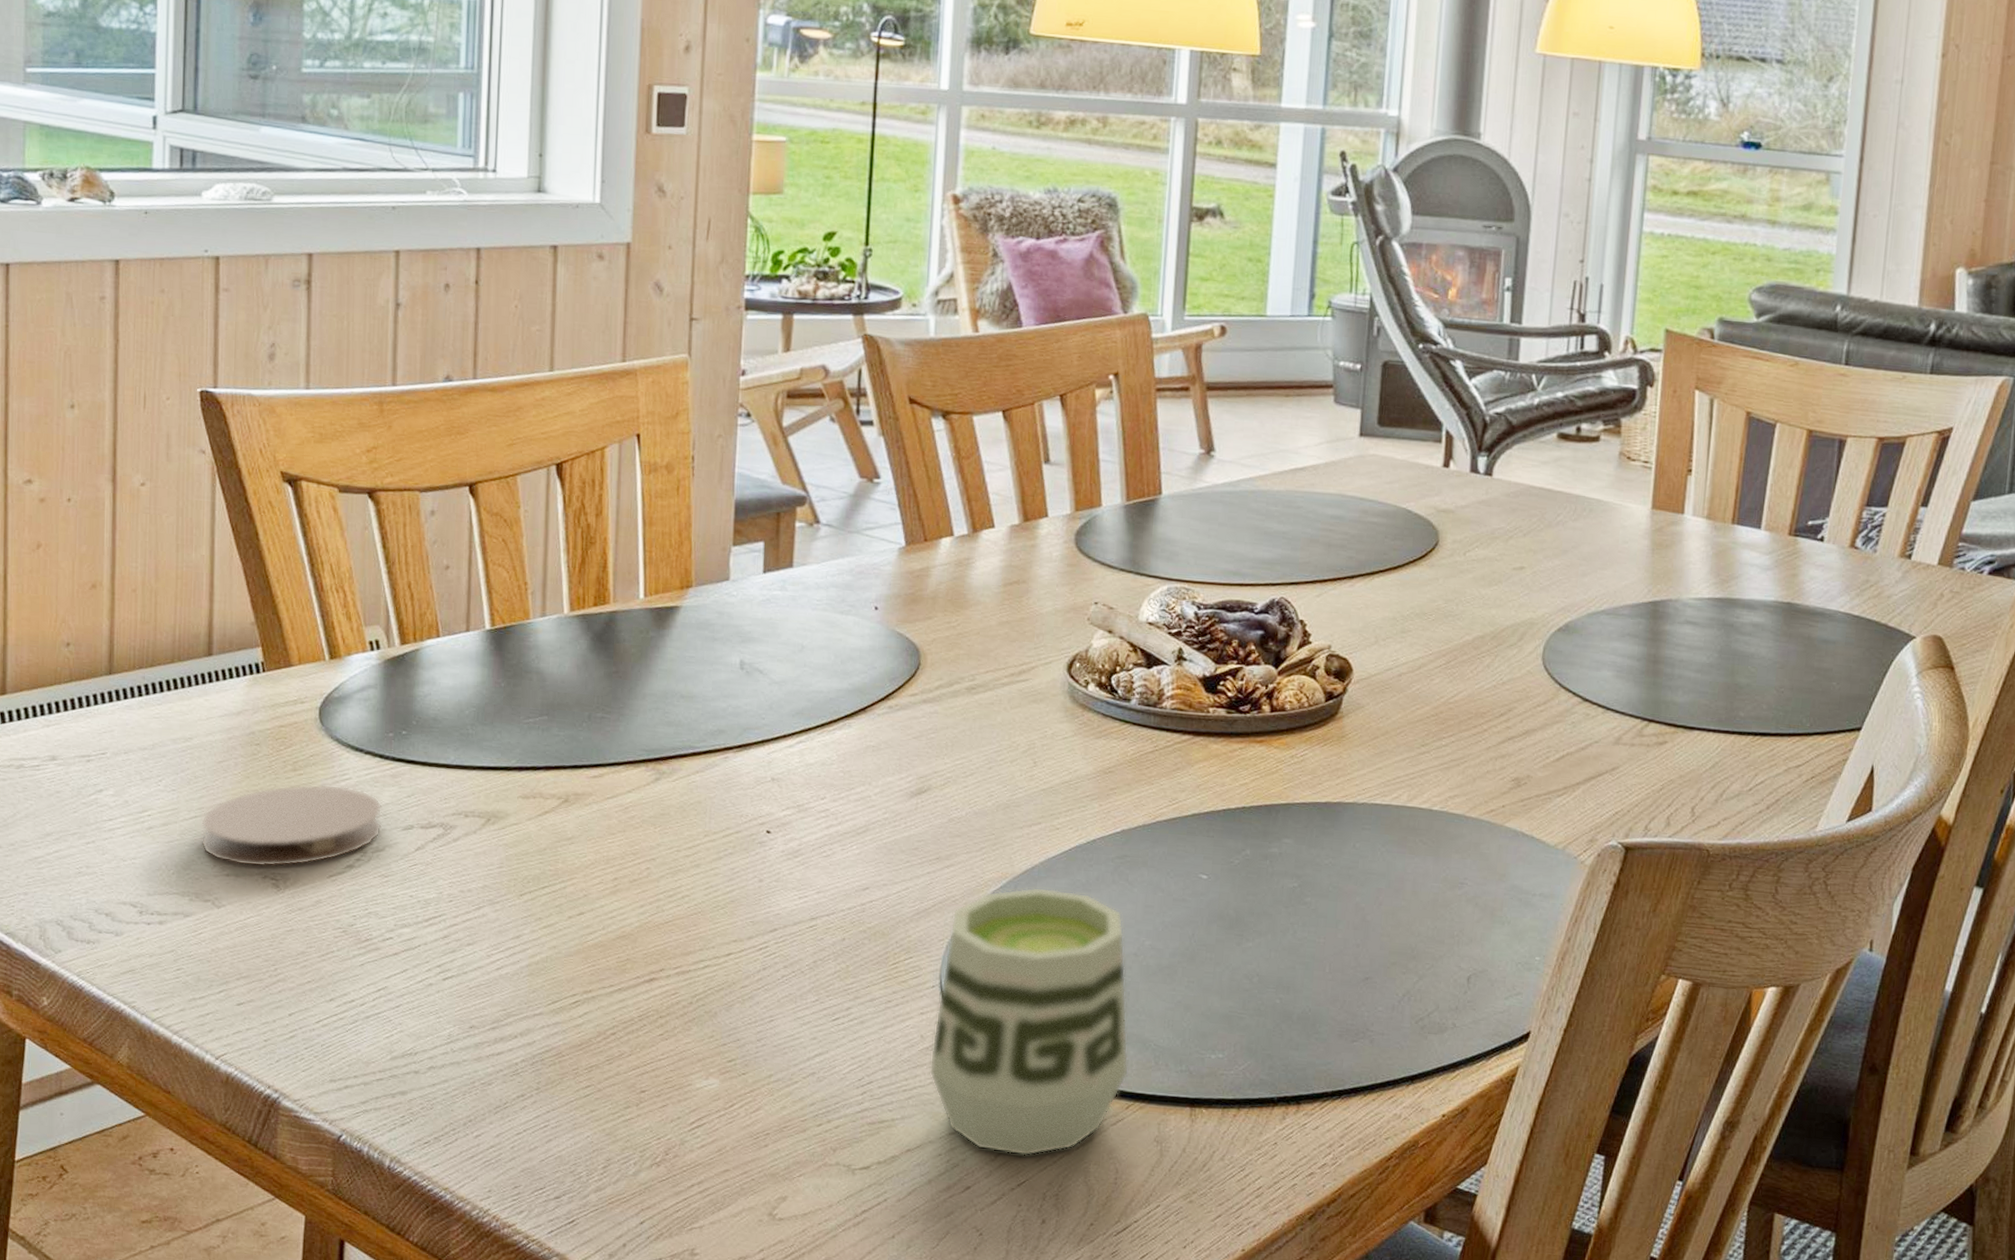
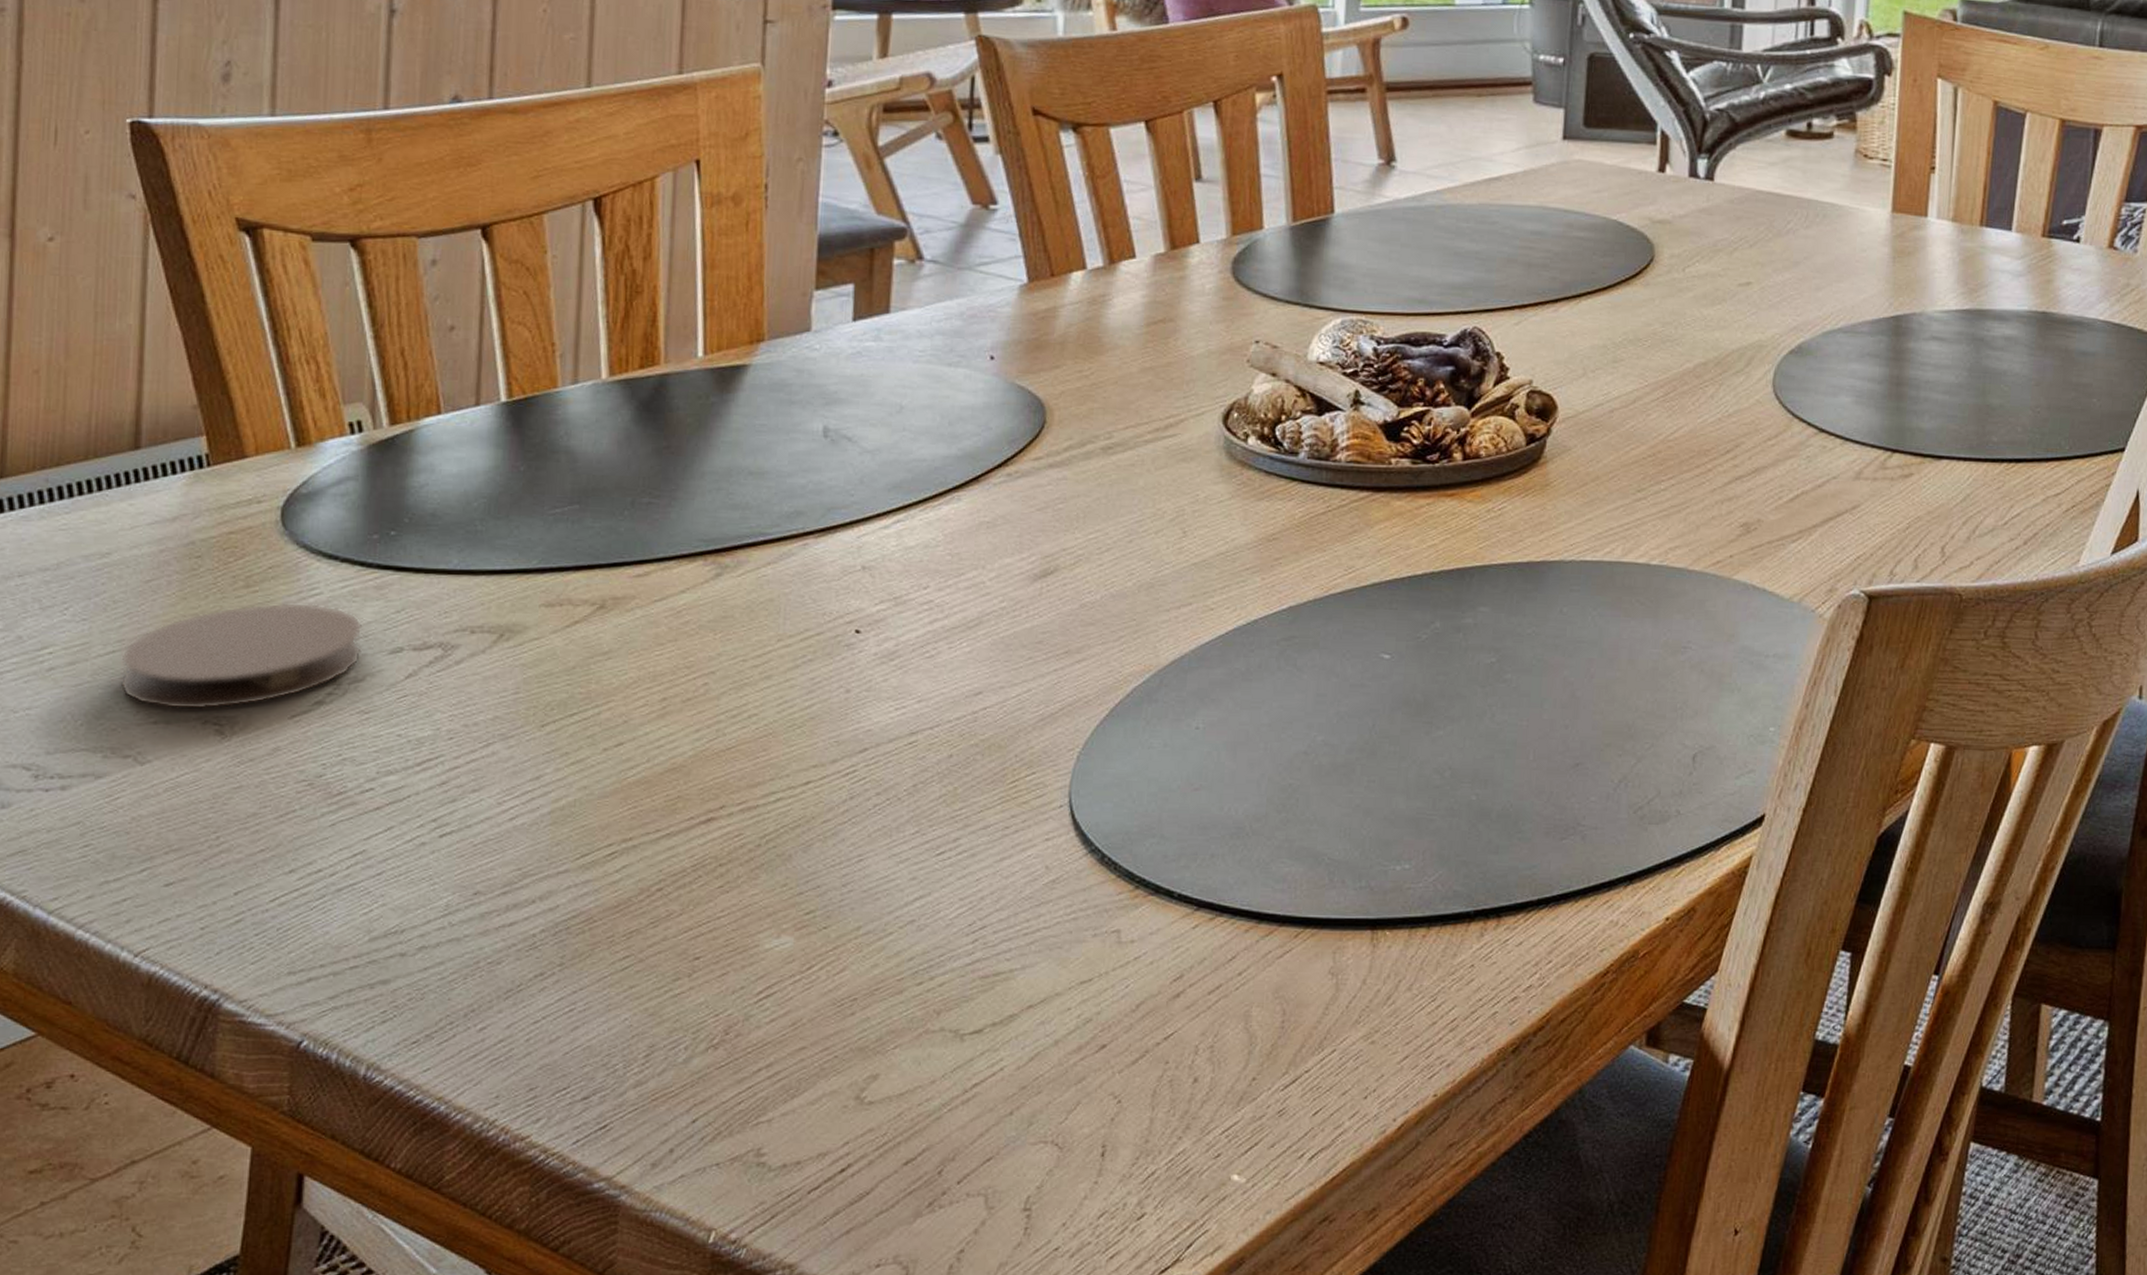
cup: present [929,887,1129,1156] -> none [1056,679,1298,1003]

